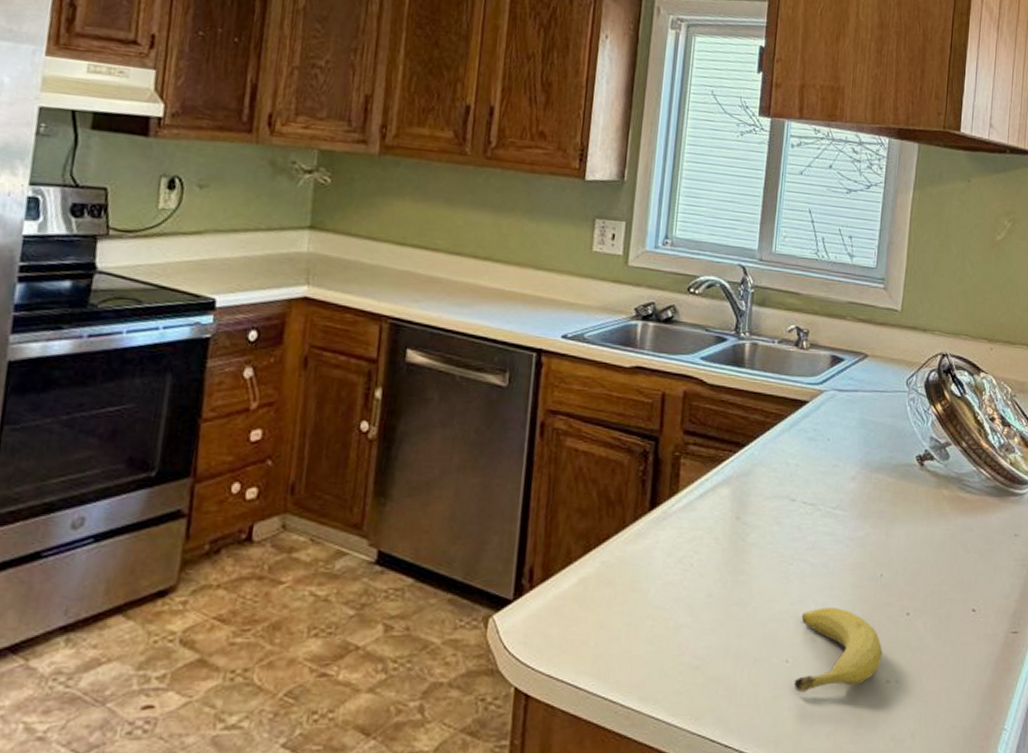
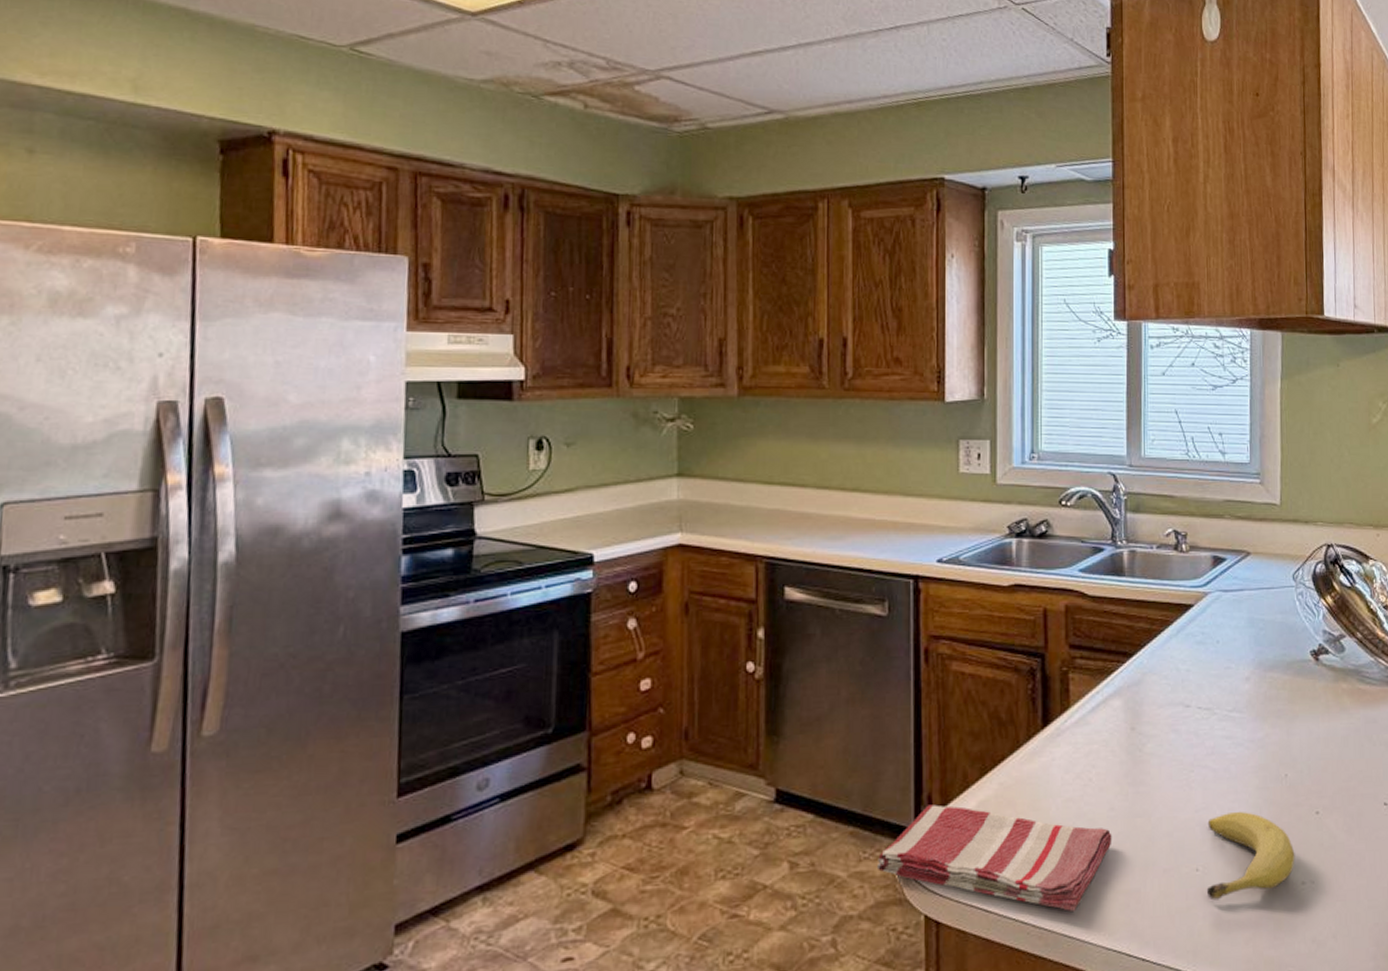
dish towel: none [471,578,708,693] -> present [876,804,1112,911]

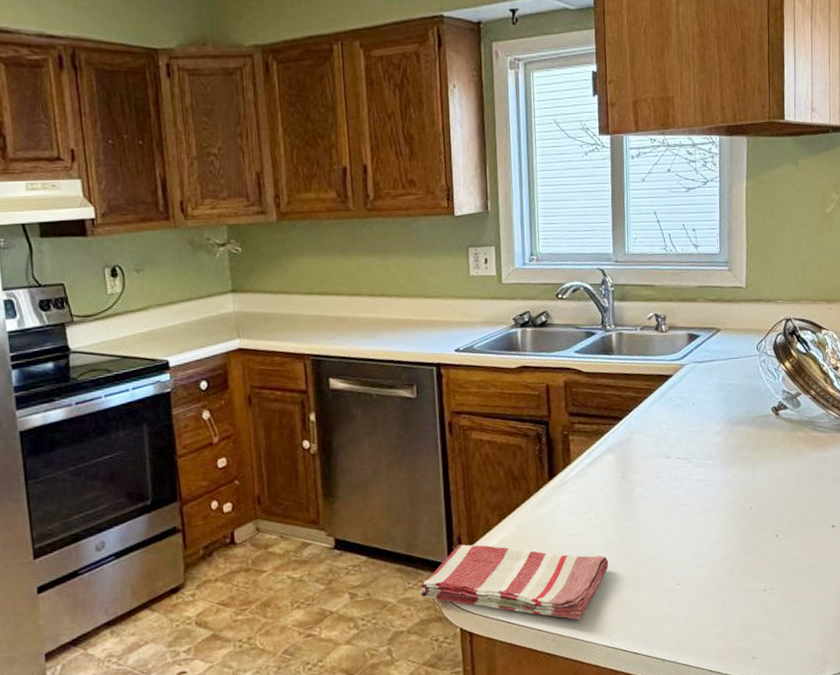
fruit: present [1206,811,1295,901] -> none [686,537,759,607]

